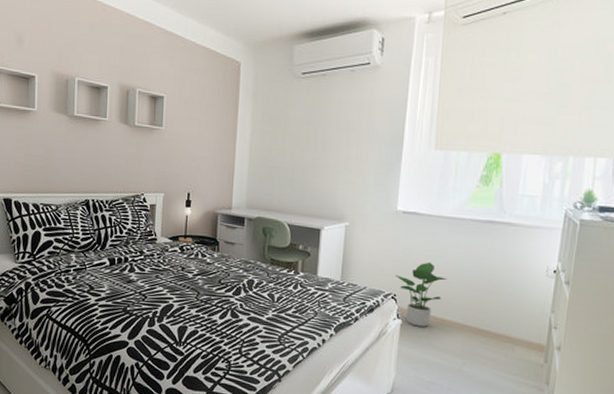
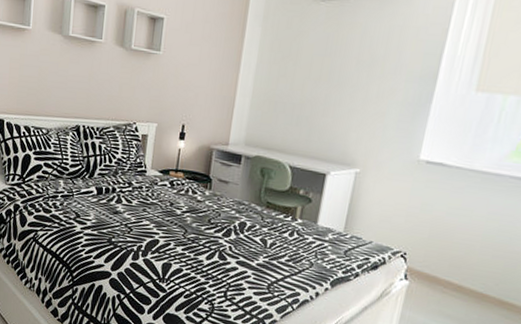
potted plant: present [396,262,447,327] -> none [409,220,471,292]

